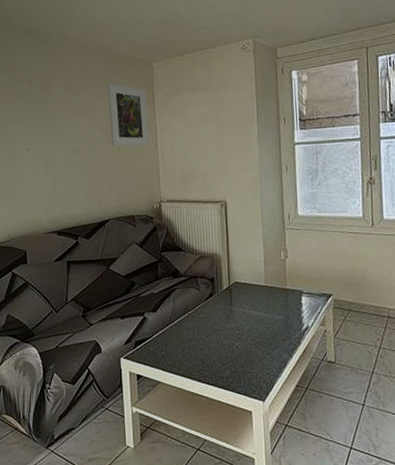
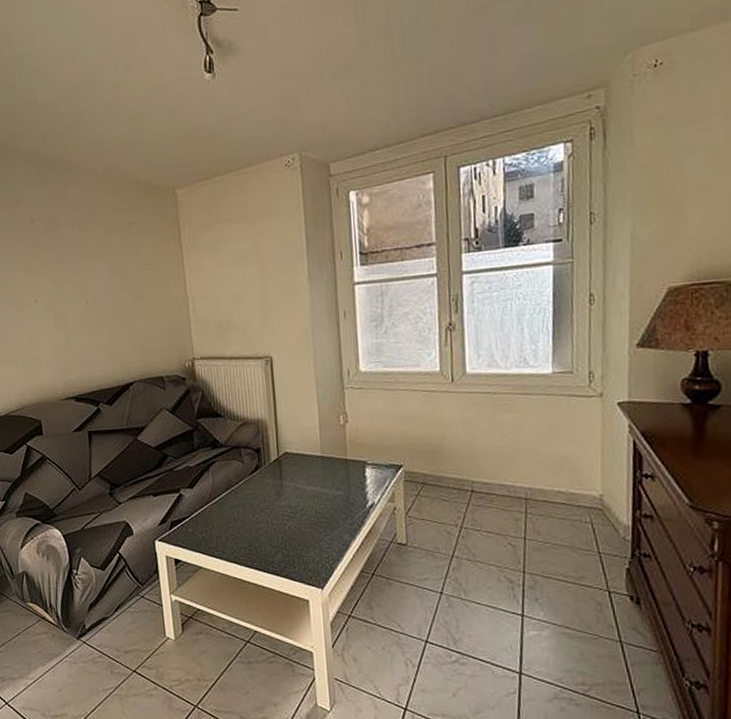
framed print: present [107,83,149,146] -> none [123,216,177,294]

